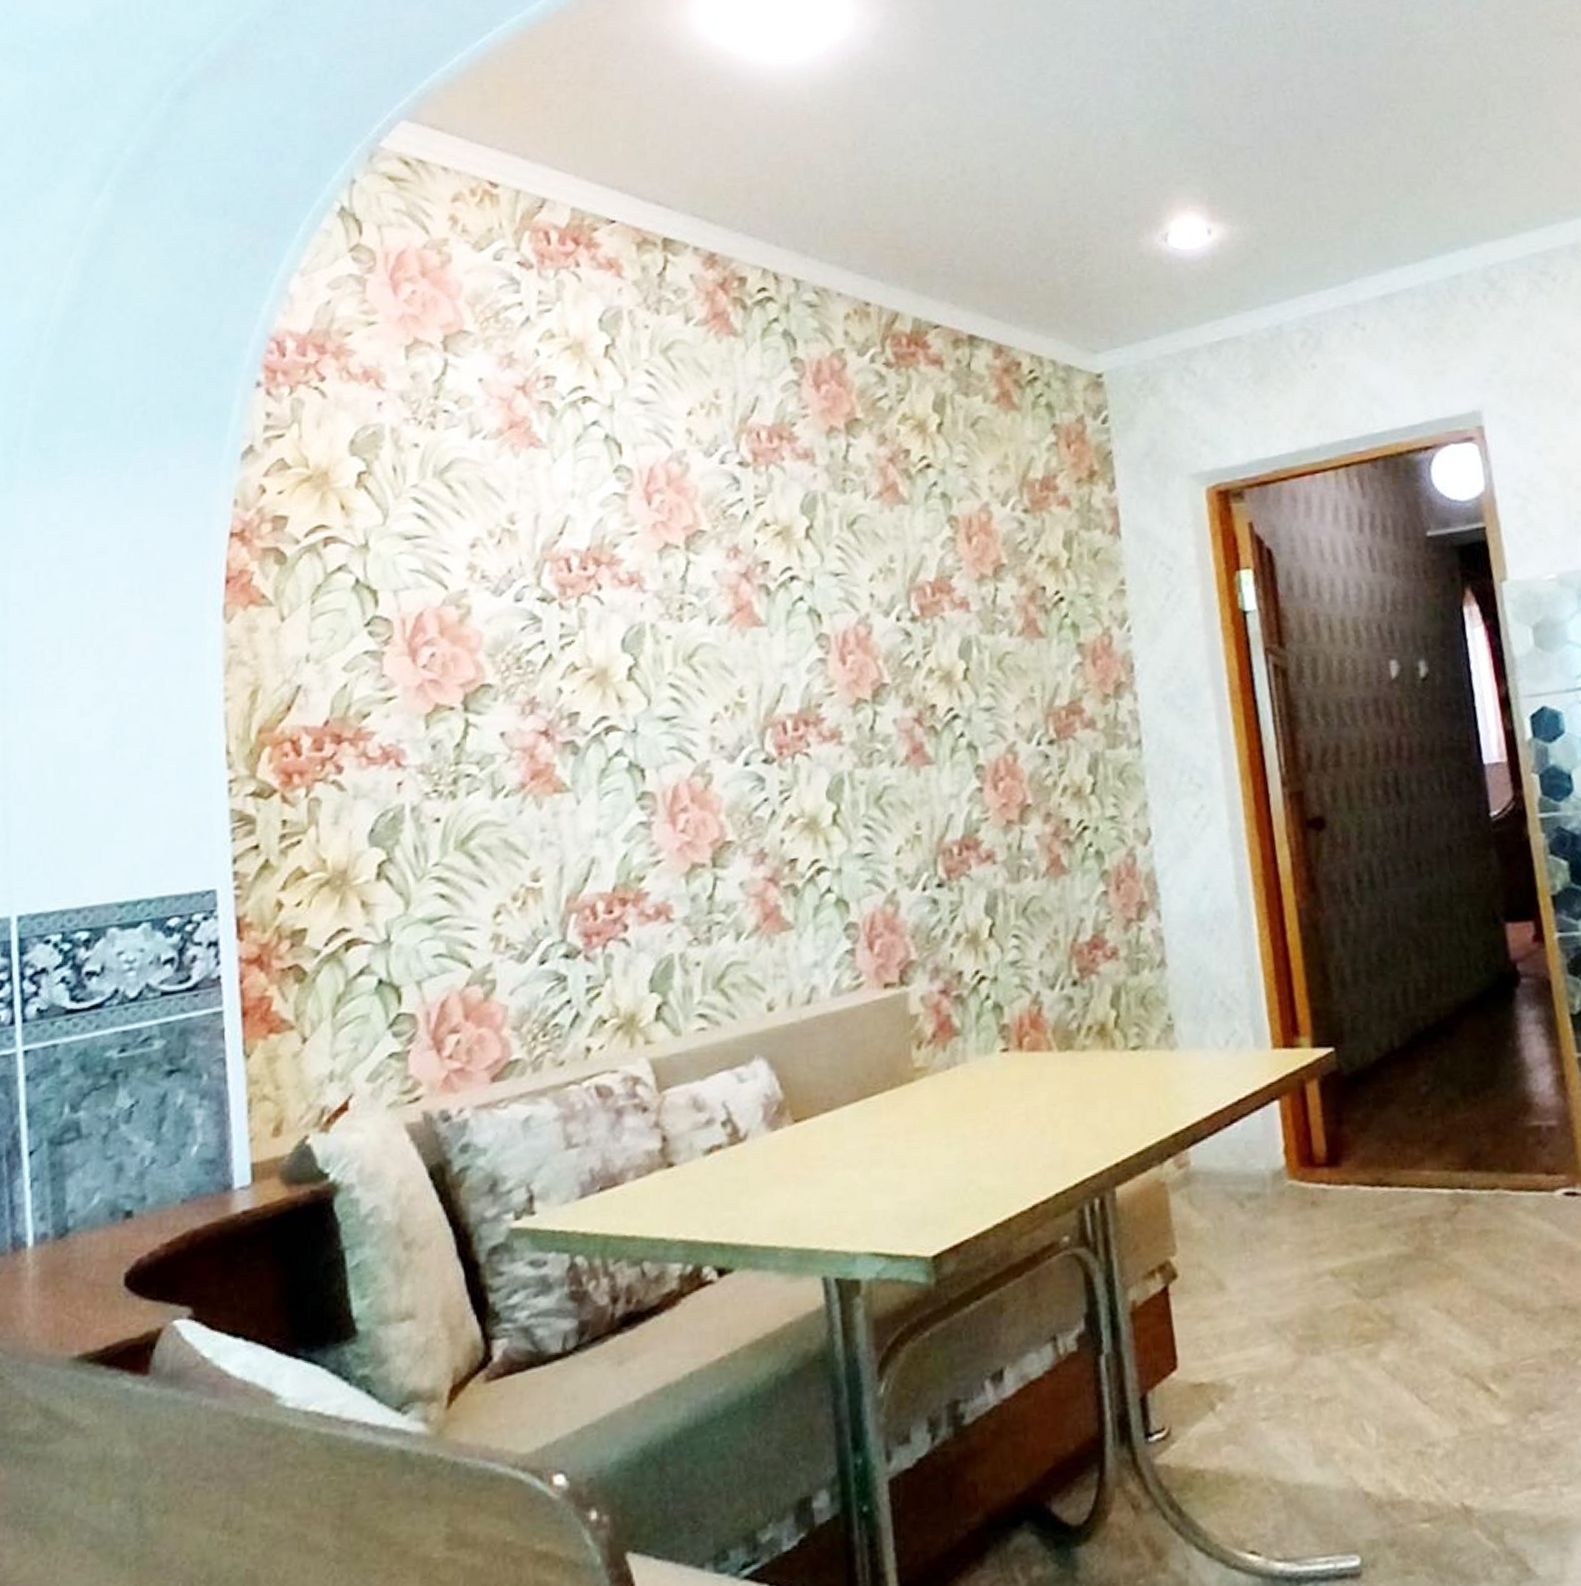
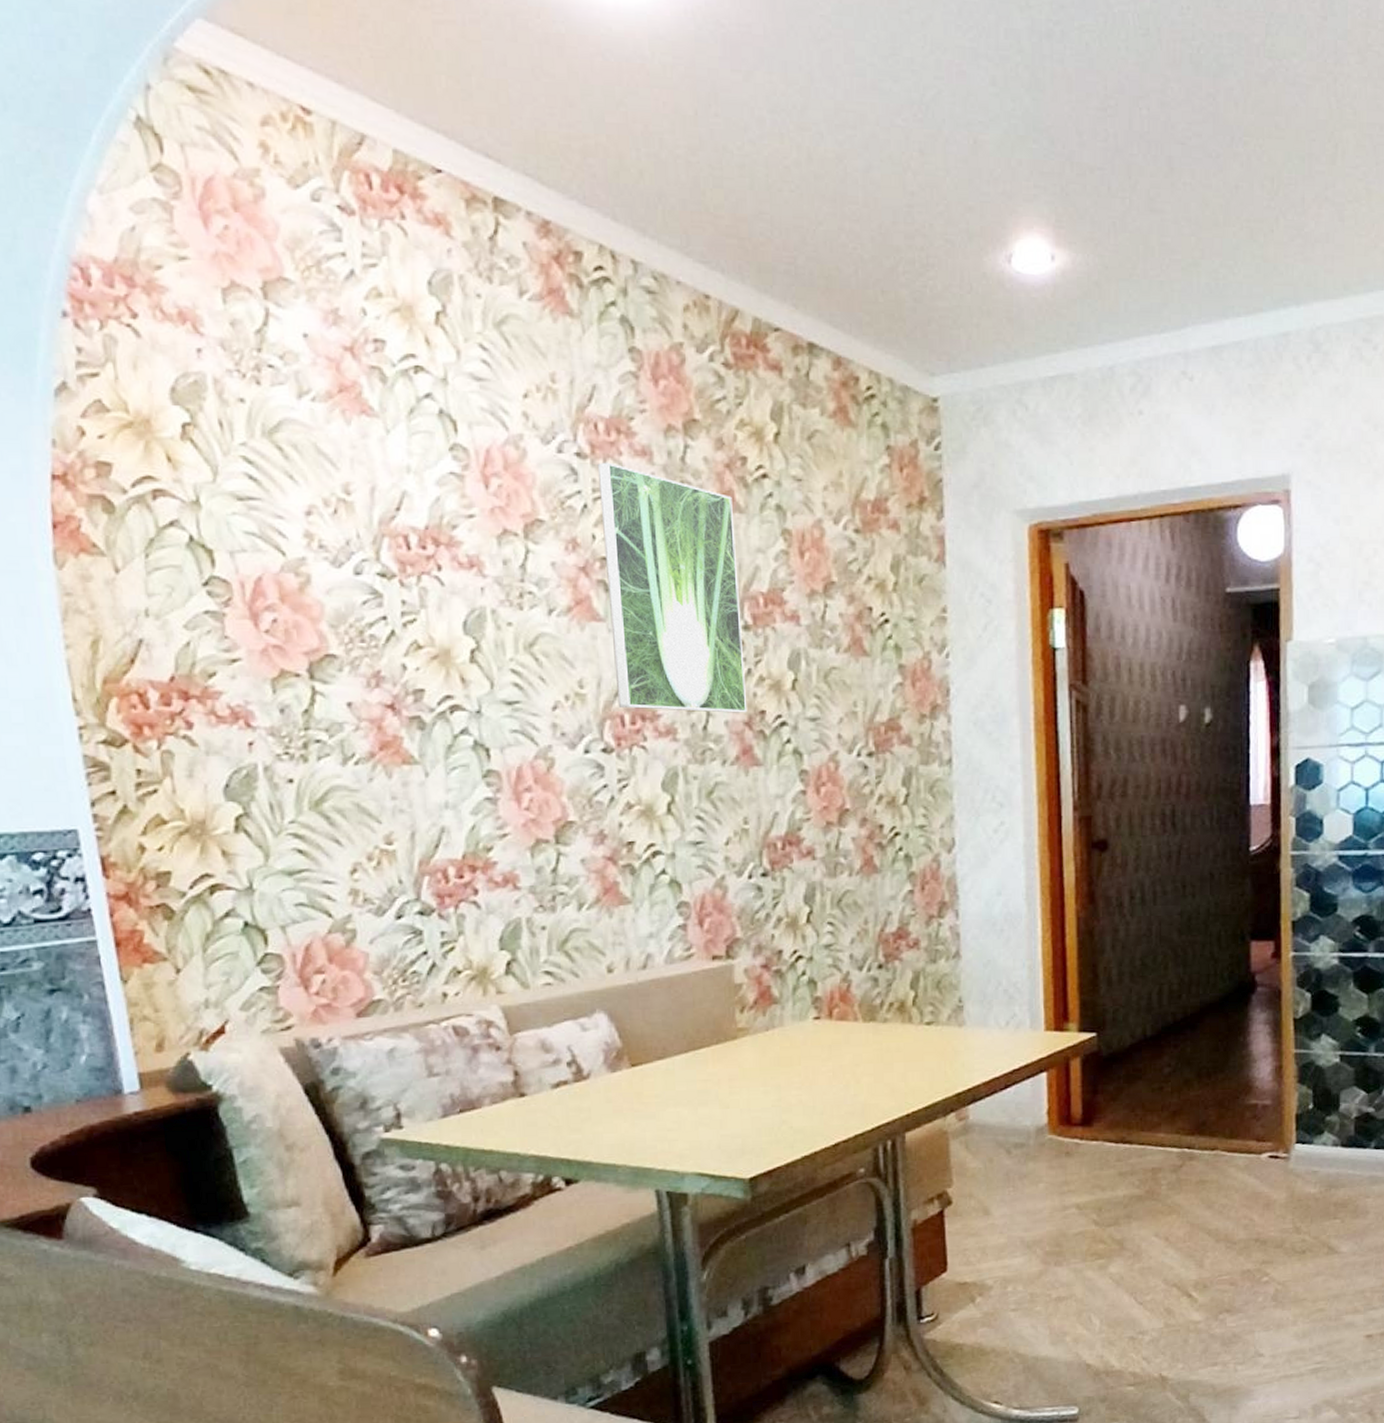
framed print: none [759,468,917,714] -> present [597,462,748,713]

